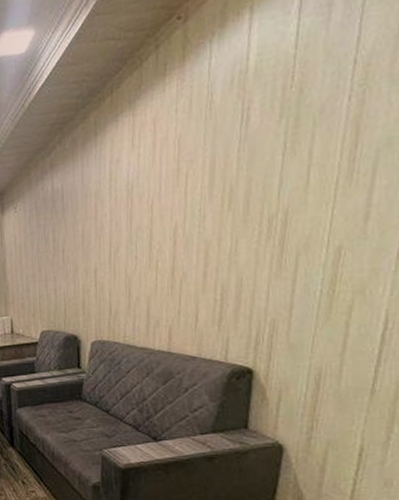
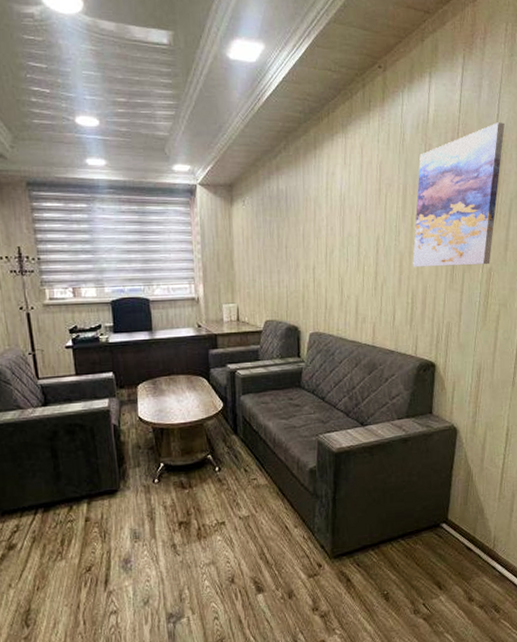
wall art: none [223,46,370,257] -> present [412,122,505,268]

